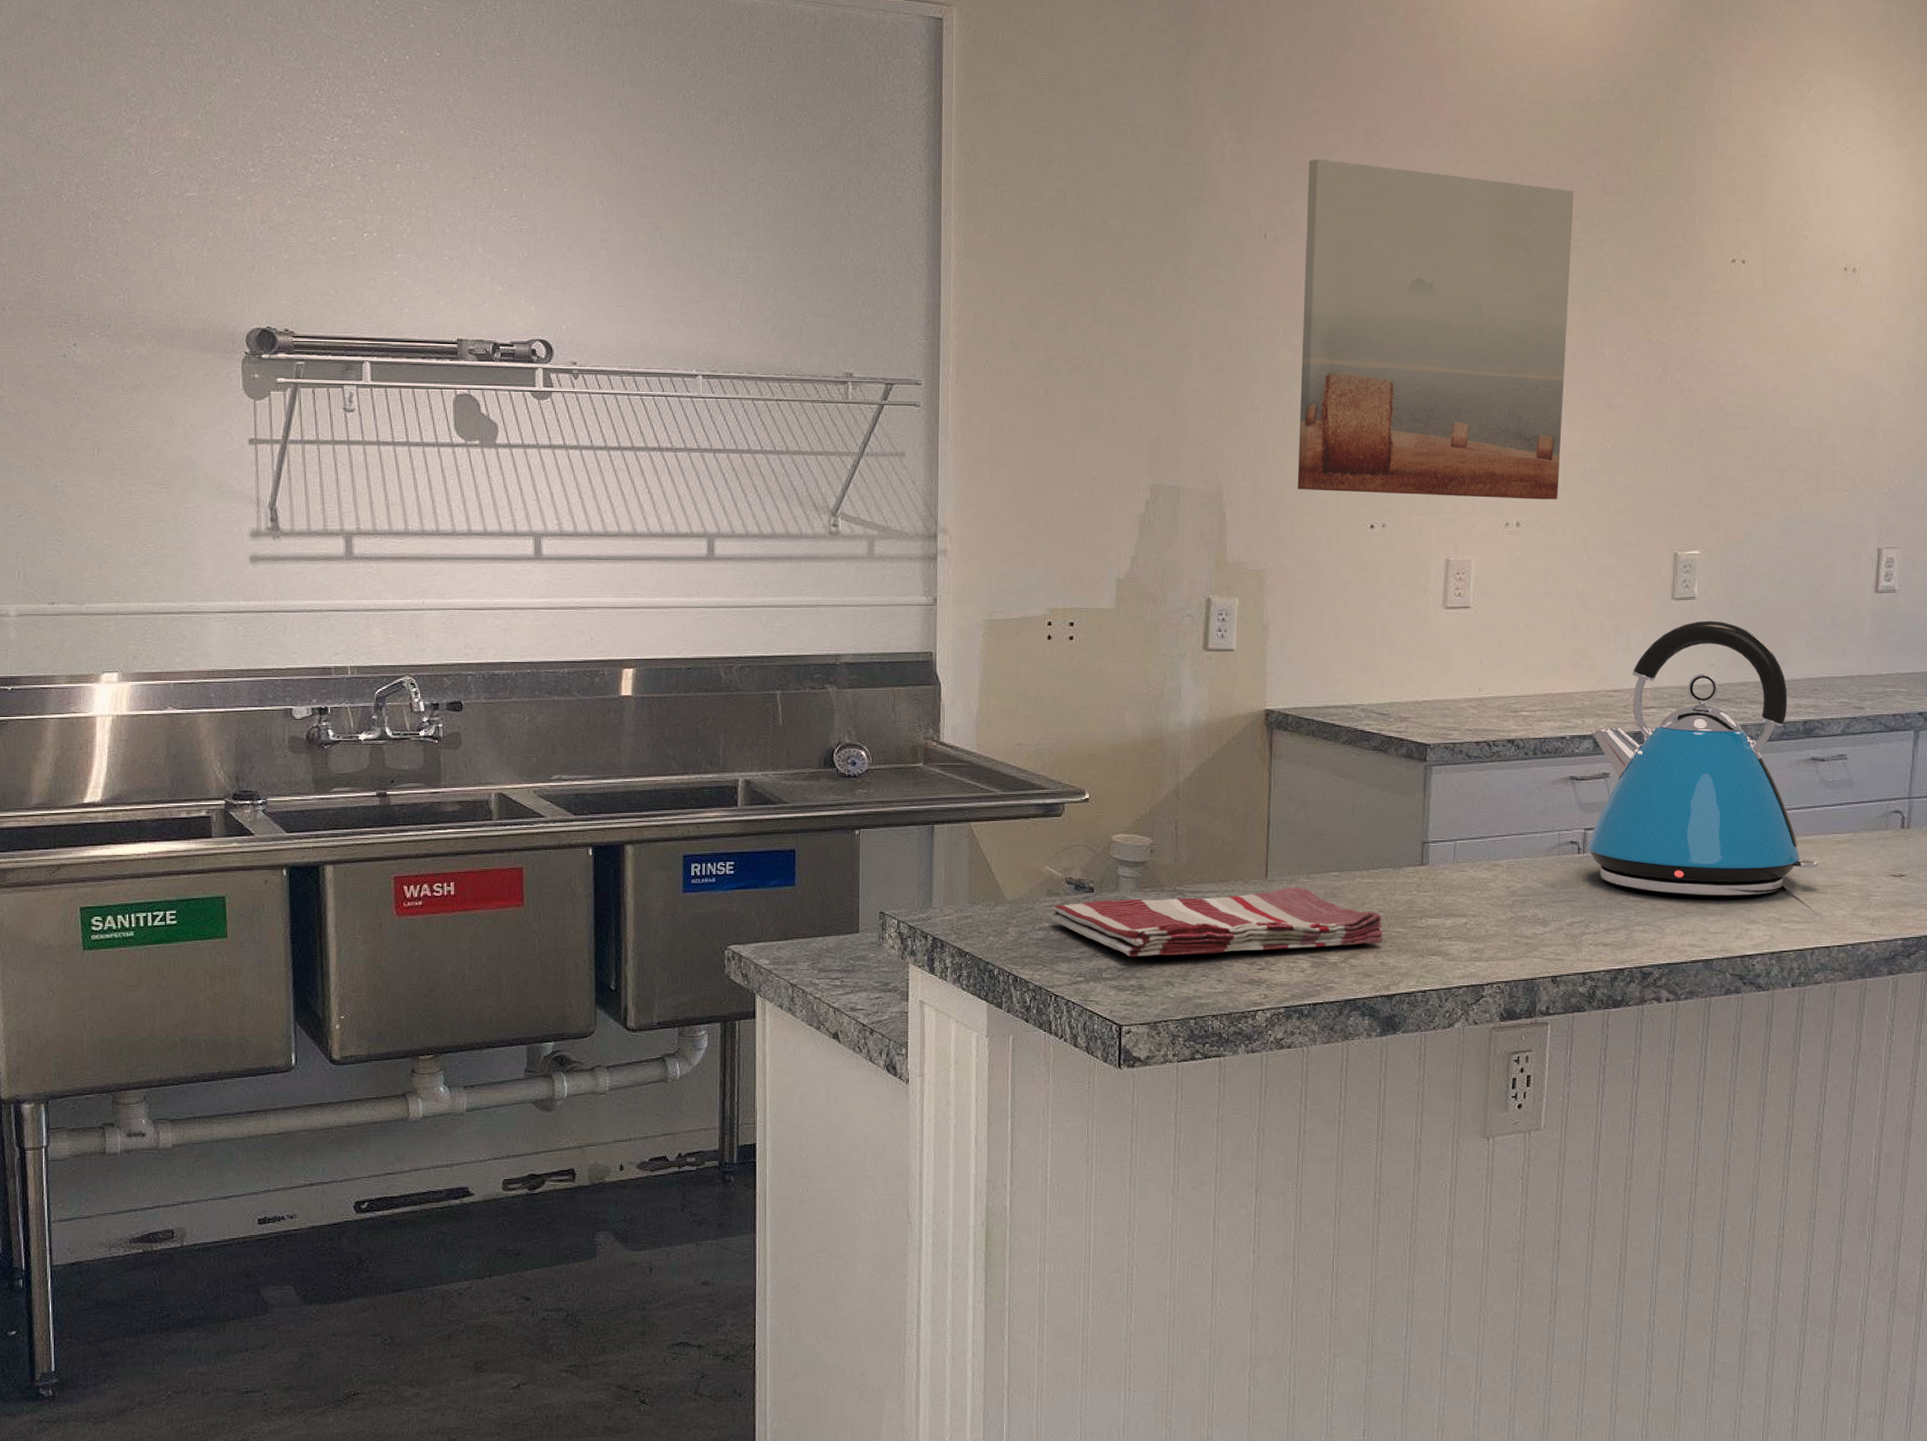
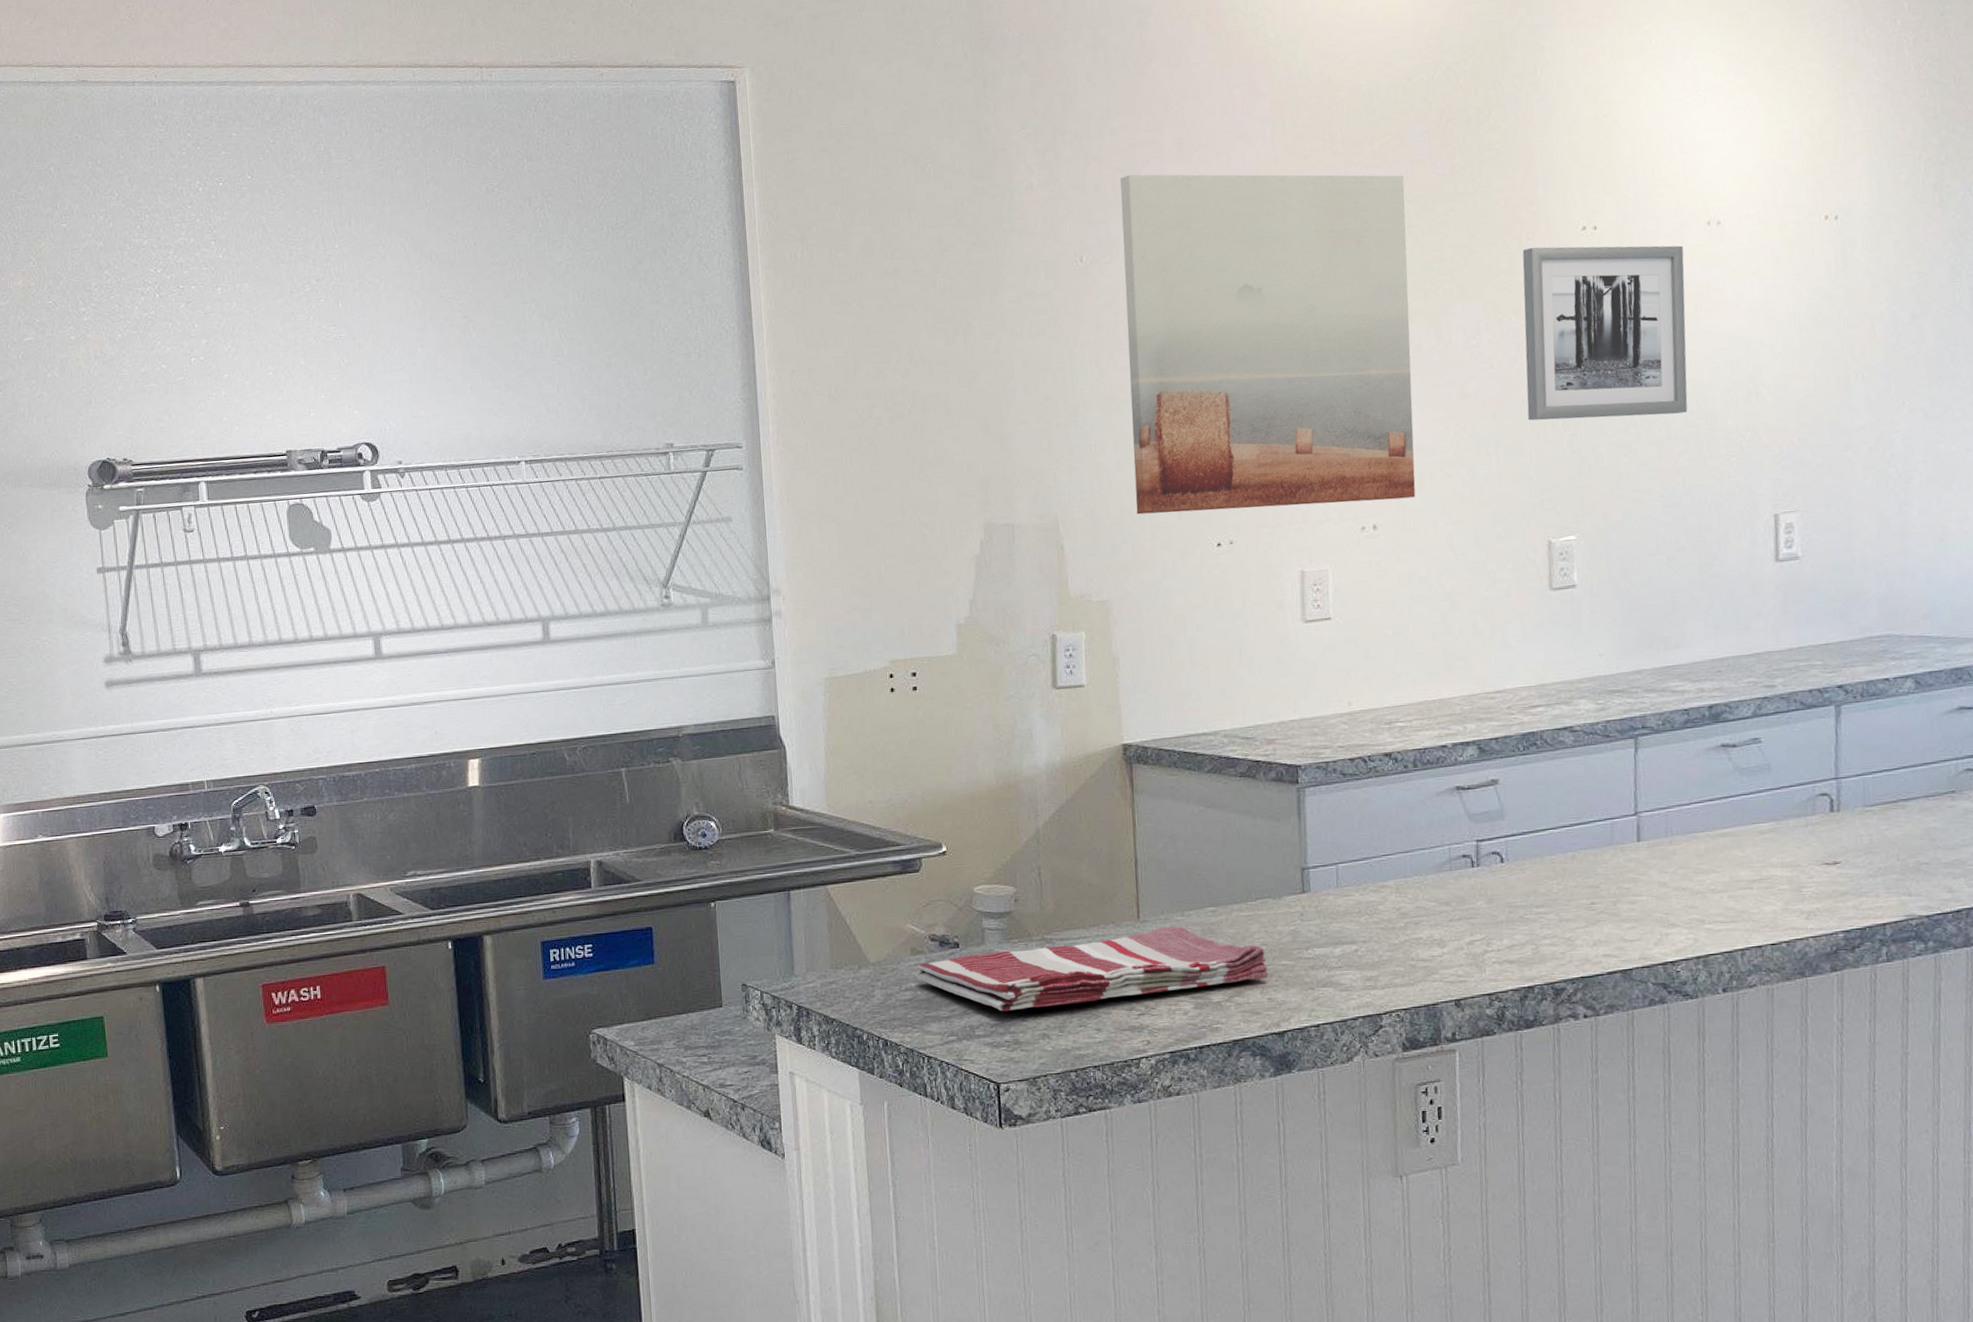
kettle: present [1587,620,1818,897] -> none [1475,608,1741,903]
wall art: none [1667,273,1821,445] -> present [1522,245,1688,421]

